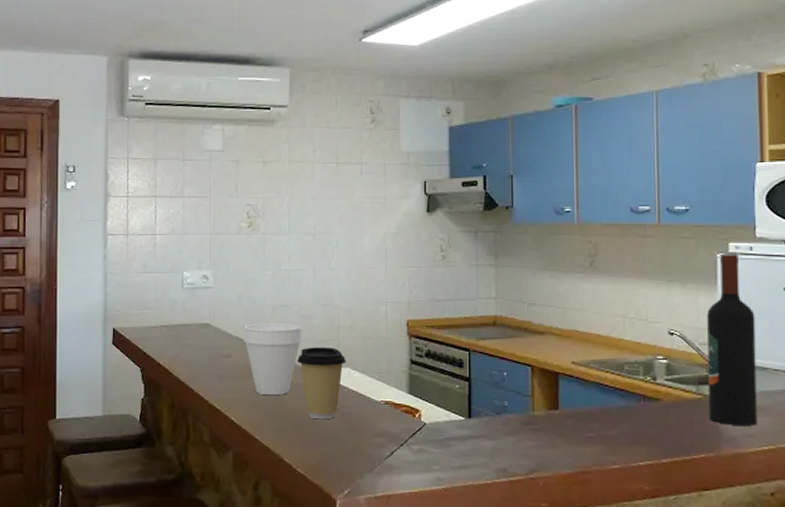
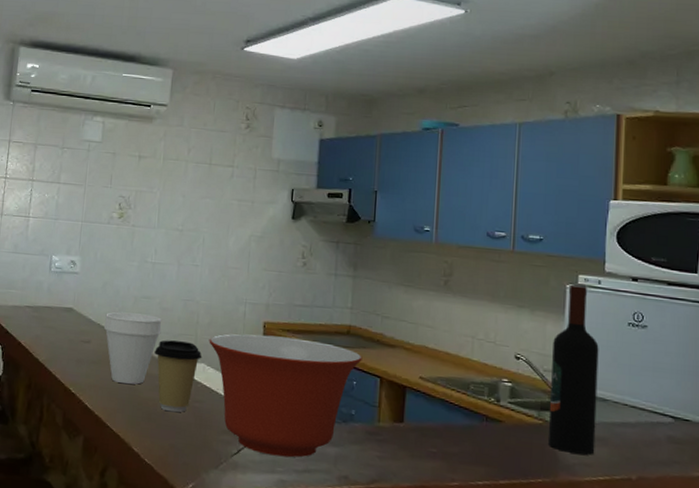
mixing bowl: none [352,333,511,455] -> present [209,334,362,458]

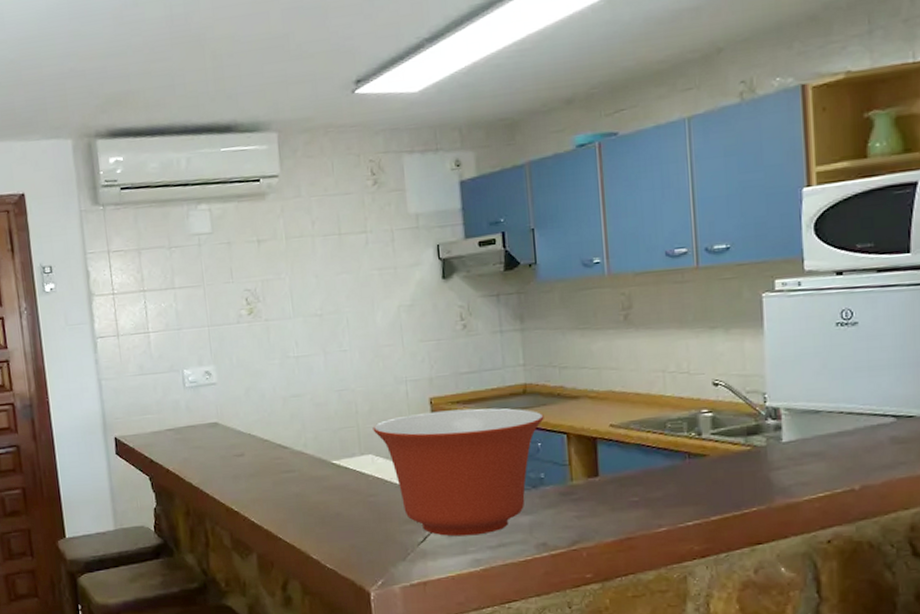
cup: present [104,311,162,385] -> none [255,413,319,492]
coffee cup: present [154,340,202,413] -> none [315,435,369,512]
wine bottle: present [547,284,599,455] -> none [753,290,812,475]

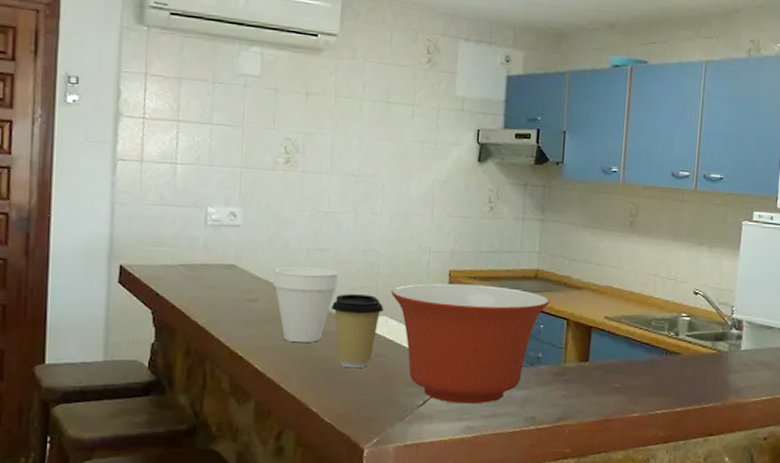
cup: none [255,413,319,492] -> present [273,266,339,342]
coffee cup: none [315,435,369,512] -> present [331,294,384,369]

